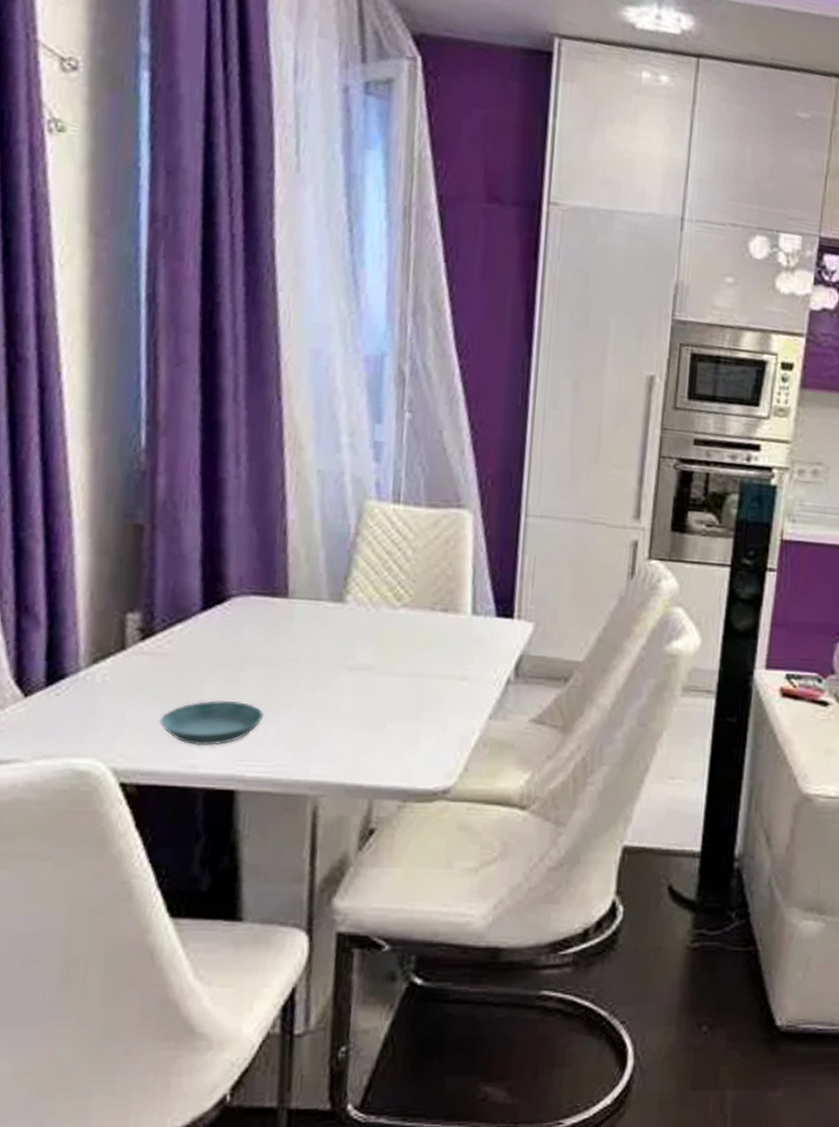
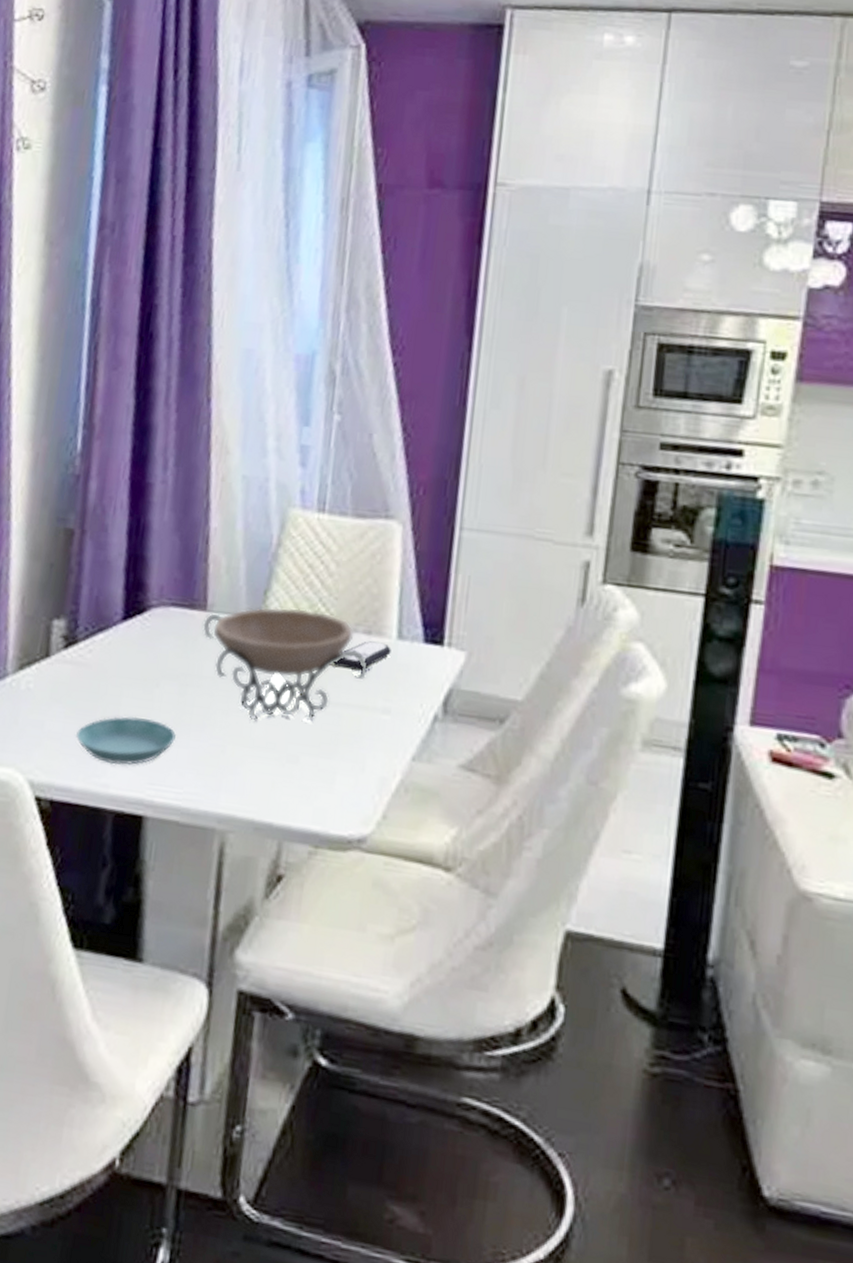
decorative bowl: none [285,591,446,696] -> present [202,607,368,721]
remote control: none [415,618,467,645] -> present [334,641,391,672]

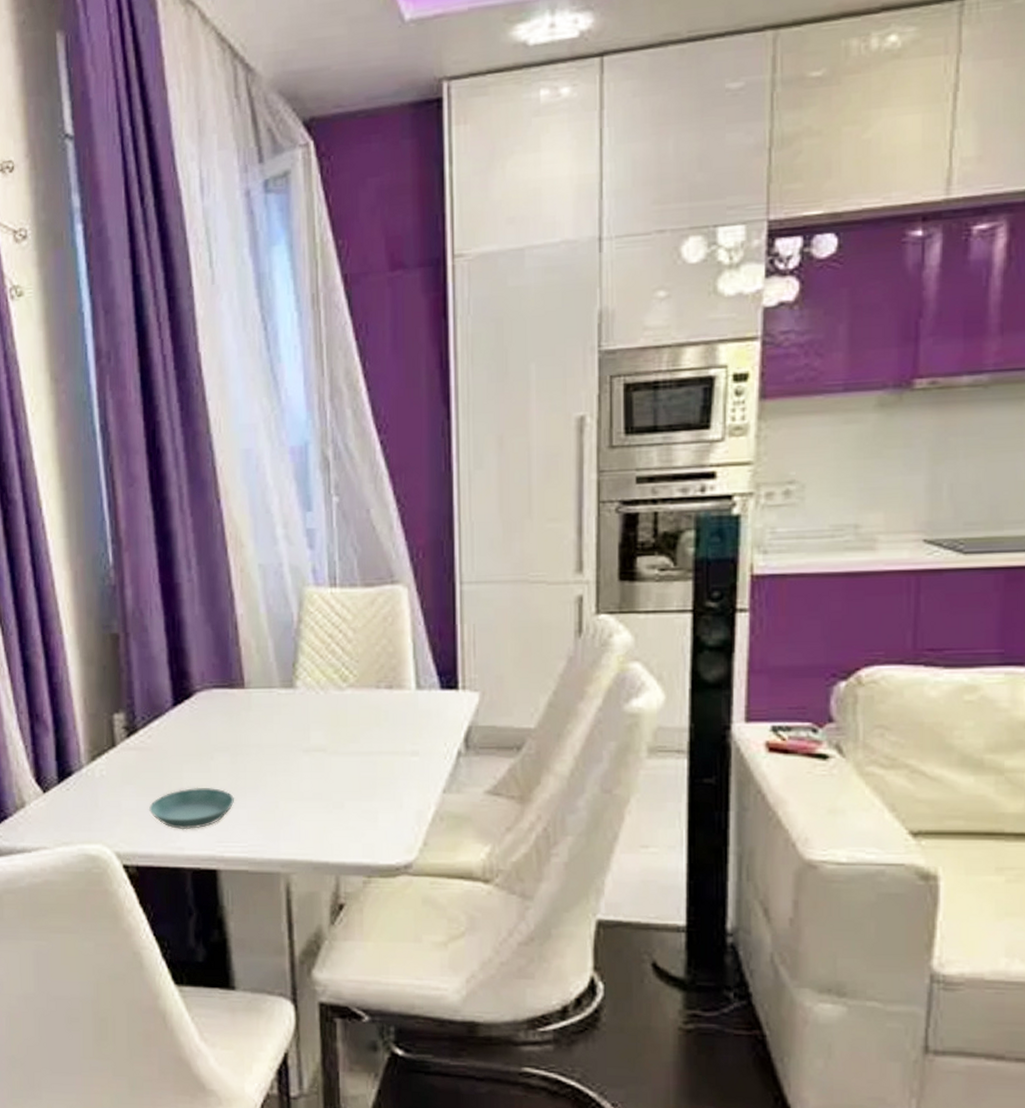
decorative bowl: present [202,607,368,721] -> none [243,674,394,777]
remote control: present [334,641,391,672] -> none [363,694,412,723]

